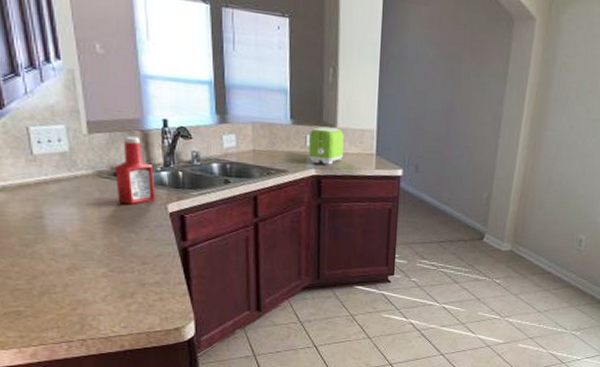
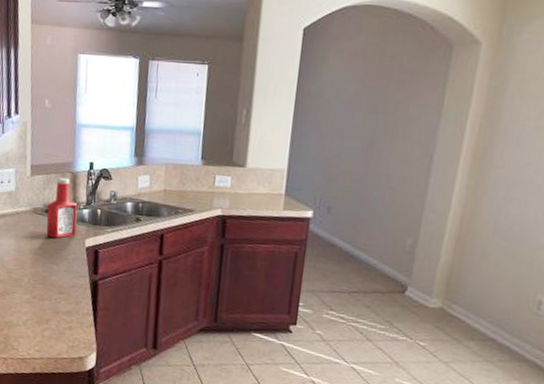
toaster: present [309,127,344,165] -> none [216,167,253,205]

